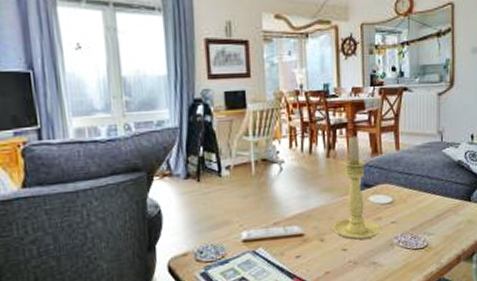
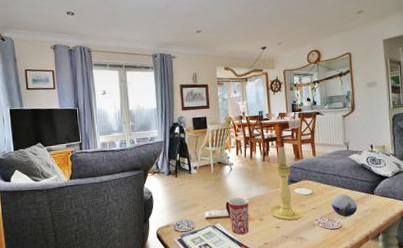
mug: none [272,209,306,263] -> present [225,197,249,235]
decorative orb: none [416,201,449,233] -> present [331,194,357,217]

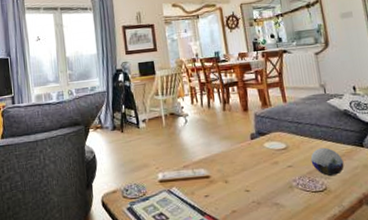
mug: present [225,197,249,235] -> none [181,155,212,201]
candle holder: present [268,145,306,220] -> none [234,90,280,182]

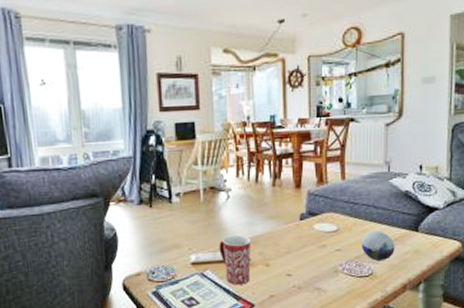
mug: none [181,155,212,201] -> present [219,235,252,285]

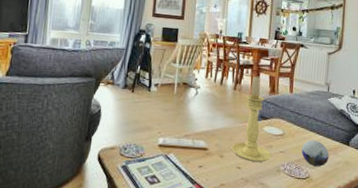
mug: present [219,235,252,285] -> none [183,126,211,171]
candle holder: none [277,164,327,266] -> present [231,75,272,162]

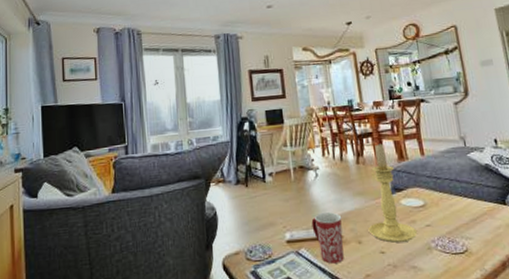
mug: none [183,126,211,171] -> present [311,212,344,264]
decorative orb: present [301,139,329,167] -> none [450,205,486,237]

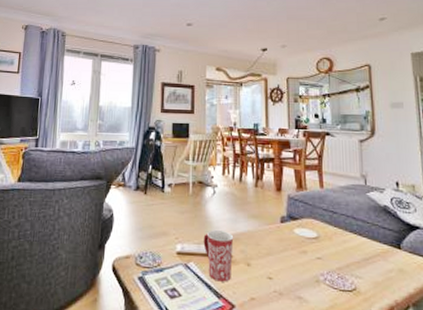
candle holder: present [368,142,418,243] -> none [258,169,308,271]

